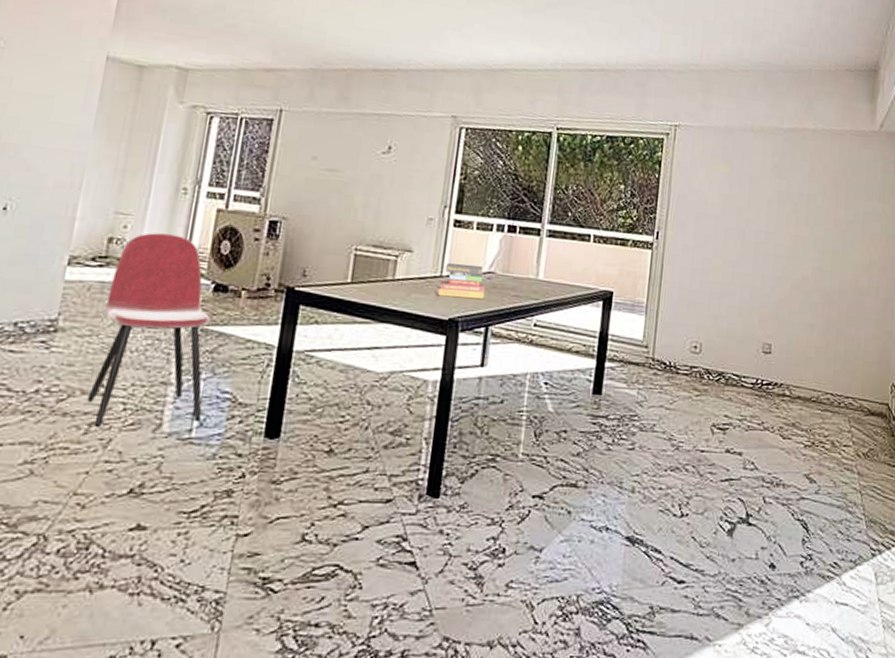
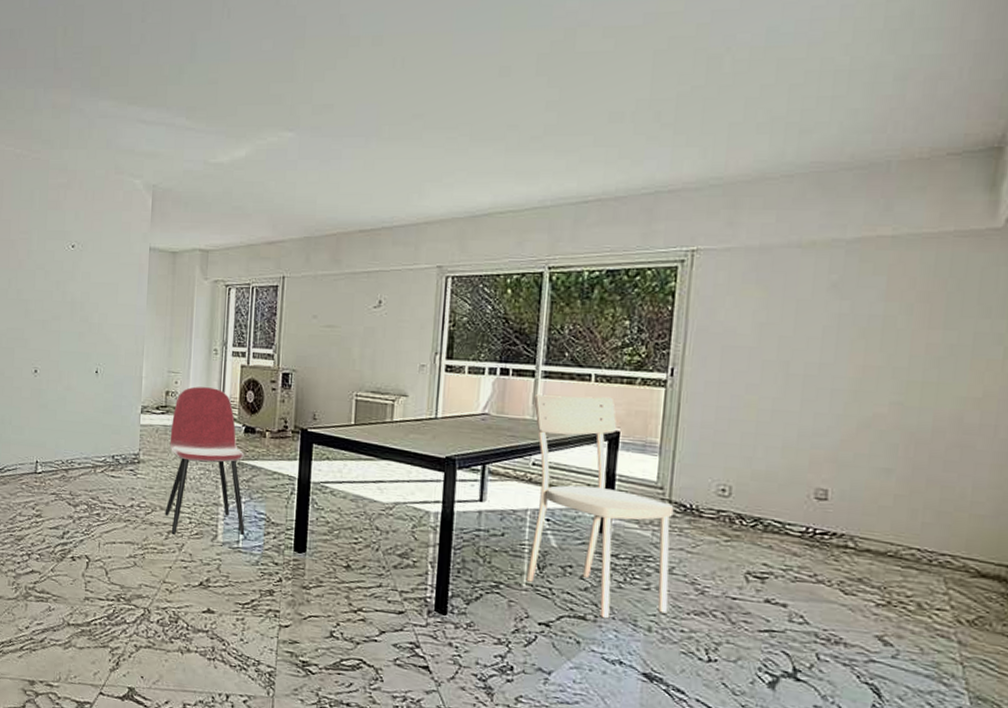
books: present [435,263,486,300] -> none [430,406,480,440]
dining chair: none [522,252,656,484] -> present [526,393,674,619]

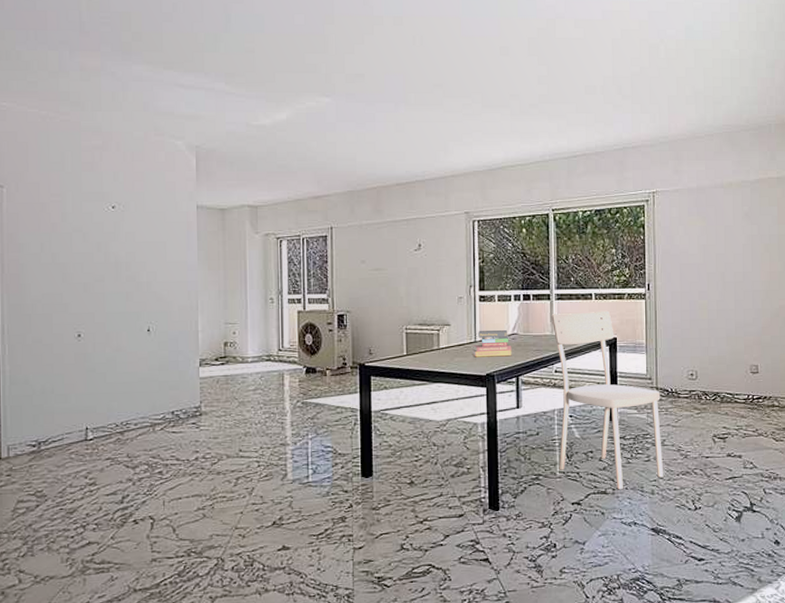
dining chair: present [165,386,245,535] -> none [232,335,314,481]
books: none [430,406,480,440] -> present [471,330,512,357]

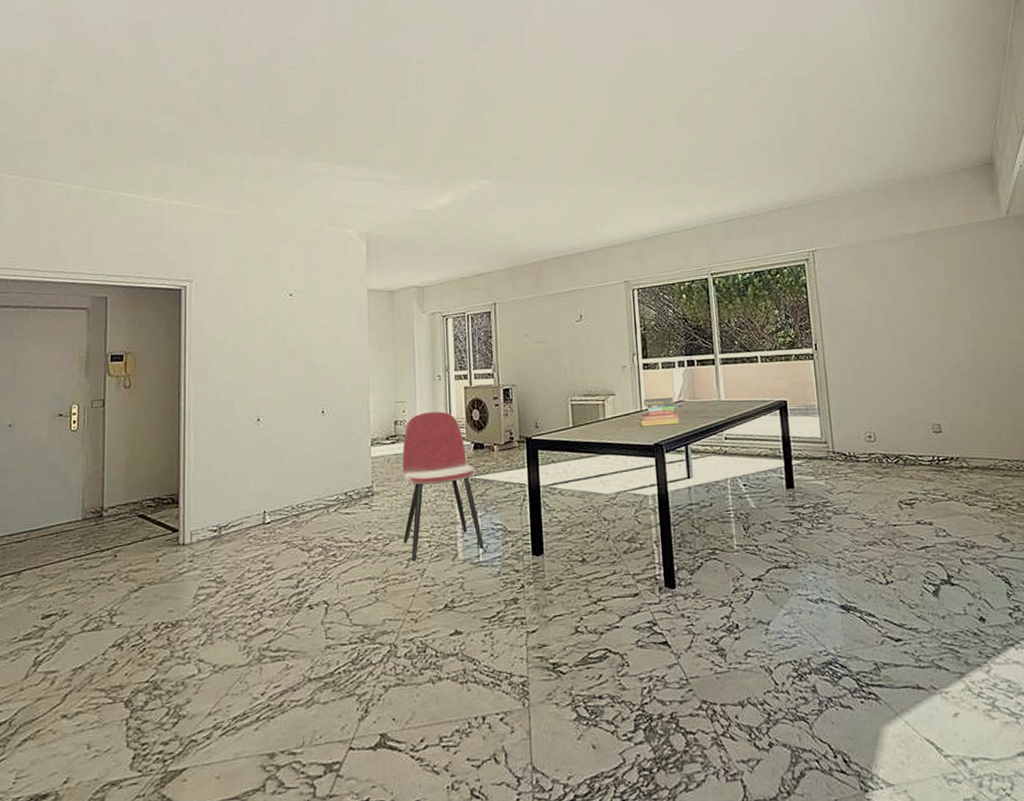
dining chair: none [232,335,314,481] -> present [402,411,484,562]
dining chair: present [550,310,664,490] -> none [716,373,849,564]

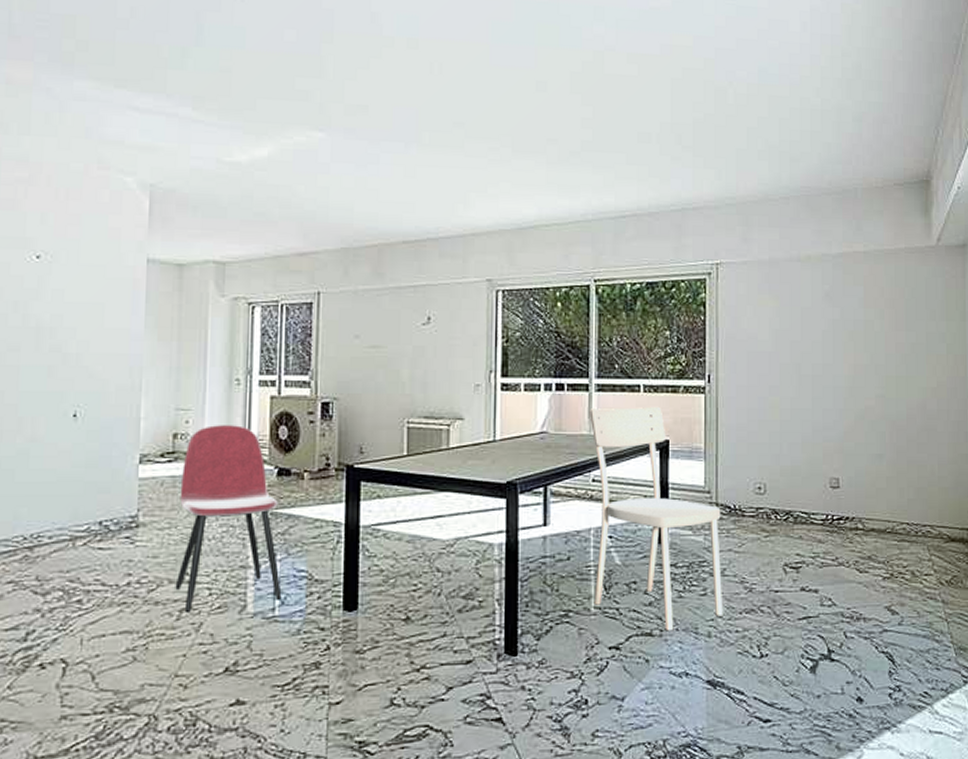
books: present [637,398,679,427] -> none [489,427,540,461]
dining chair: none [716,373,849,564] -> present [588,406,723,631]

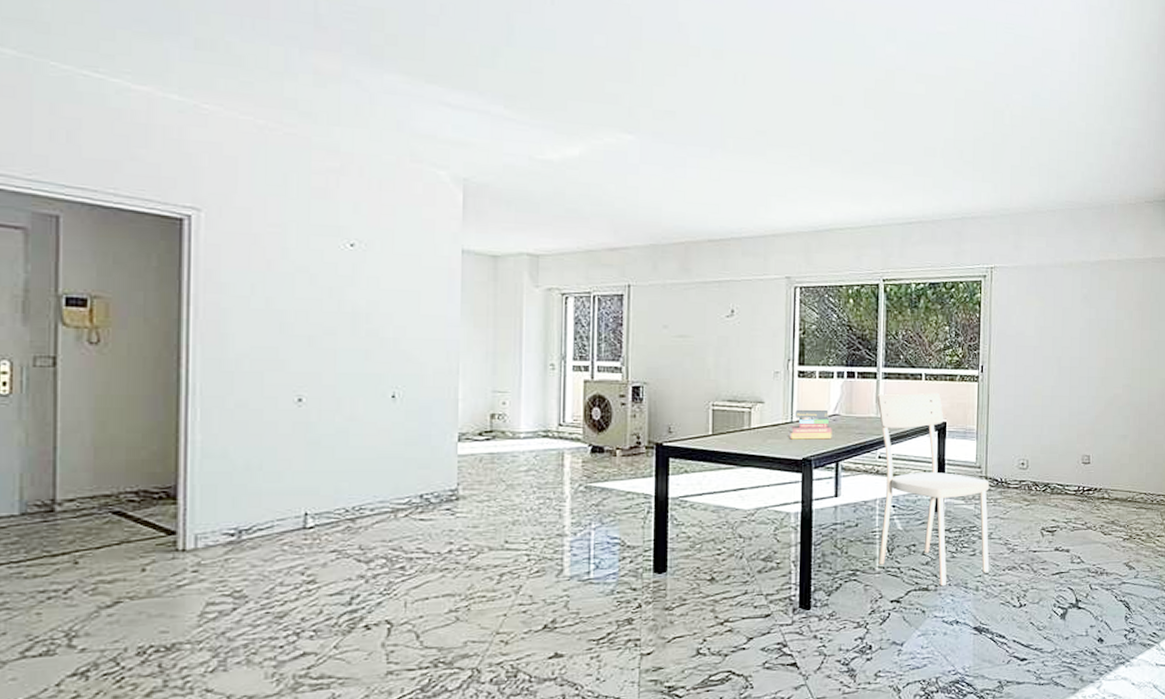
dining chair: present [175,425,282,614] -> none [495,406,596,578]
books: none [489,427,540,461] -> present [787,410,832,440]

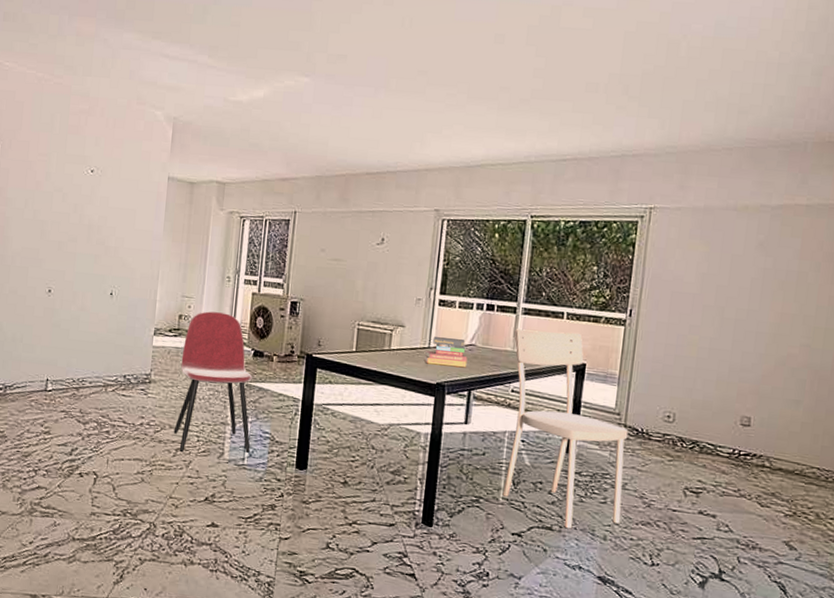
dining chair: none [495,406,596,578] -> present [173,311,252,453]

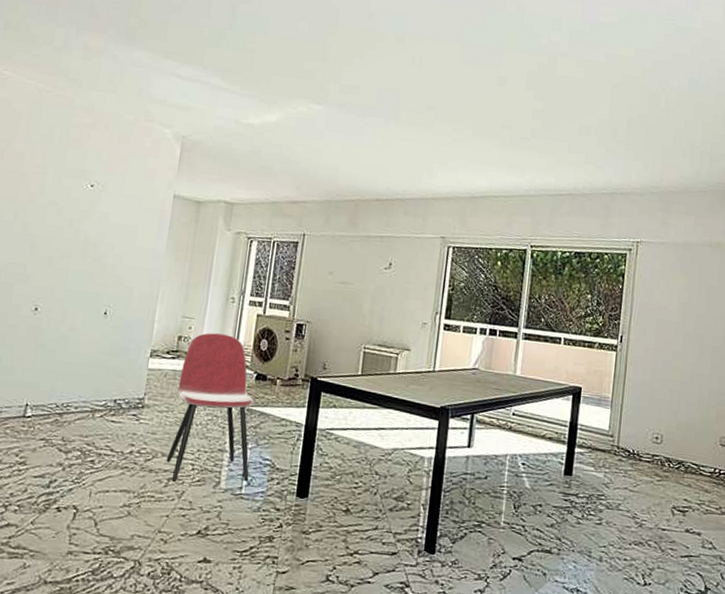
books: present [424,337,468,368] -> none [429,360,471,392]
dining chair: present [502,328,629,529] -> none [504,352,621,552]

